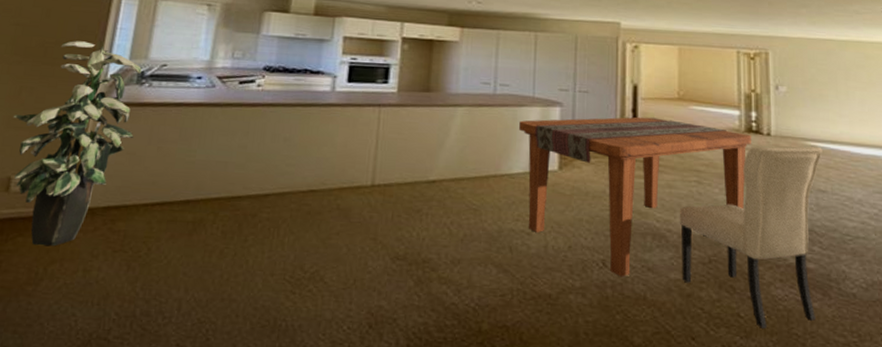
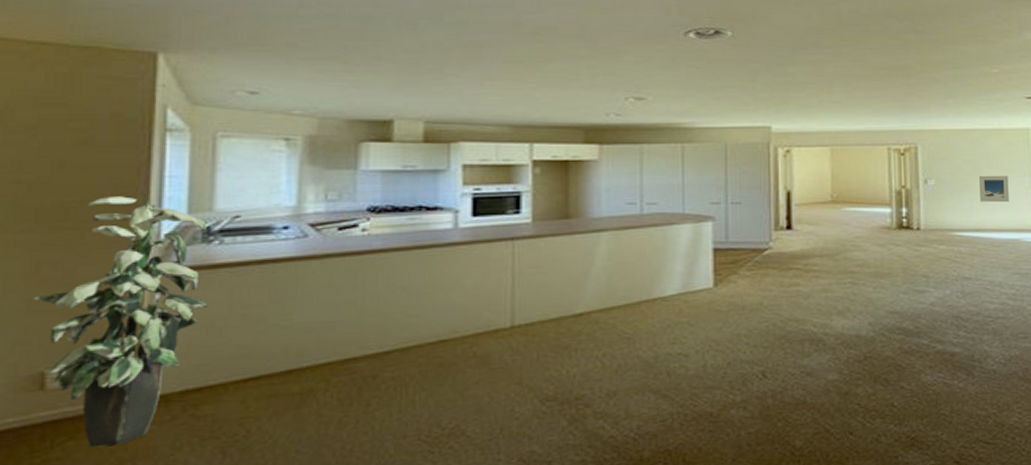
dining table: present [519,117,751,277] -> none [670,223,902,386]
chair: present [679,146,823,329] -> none [835,236,967,414]
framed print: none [835,86,869,117] -> present [979,175,1009,203]

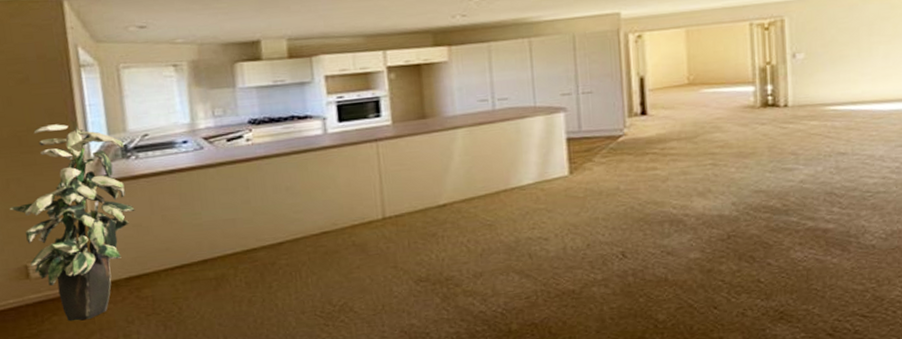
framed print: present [979,175,1009,203] -> none [857,41,894,73]

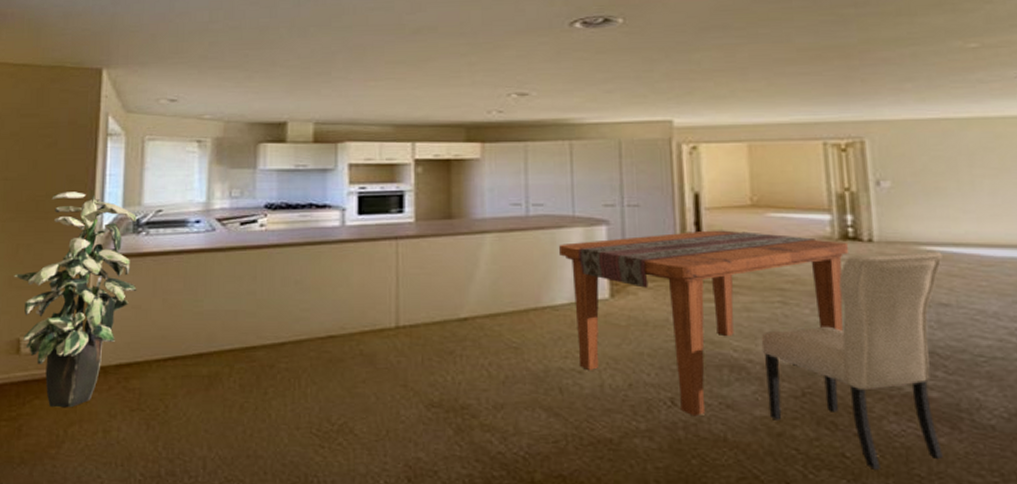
dining table: none [524,107,767,265] -> present [559,230,848,417]
chair: none [695,109,843,289] -> present [761,251,943,470]

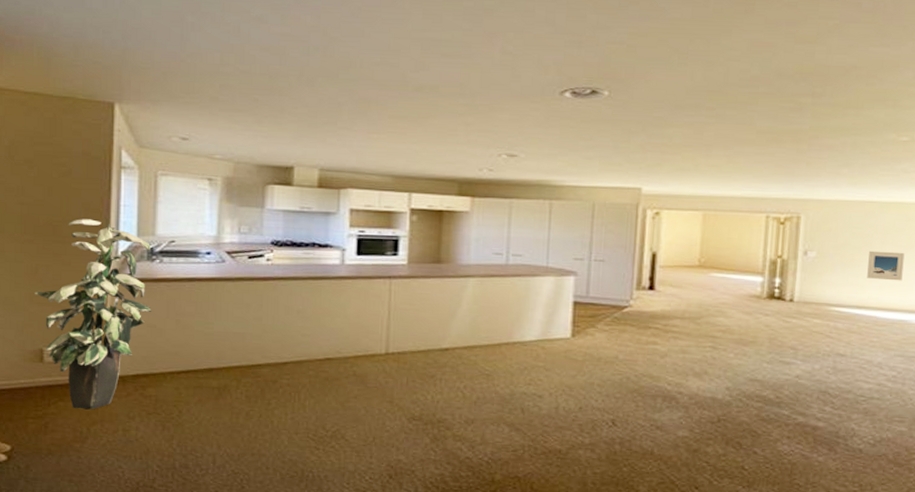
dining table: present [559,230,848,417] -> none [532,285,772,435]
chair: present [761,251,943,470] -> none [689,311,847,479]
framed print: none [956,175,1004,210] -> present [867,250,905,281]

